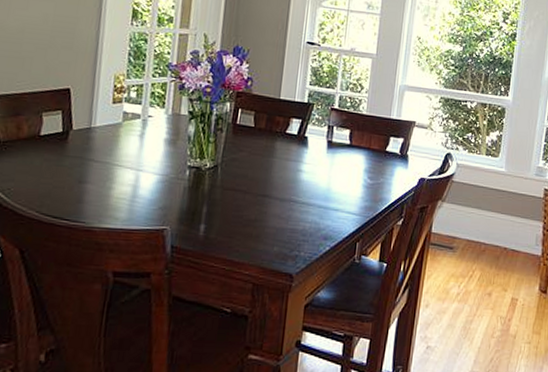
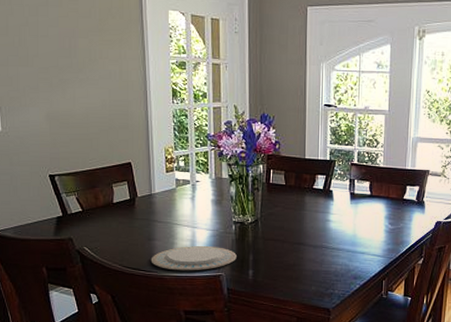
plate: none [78,192,188,223] -> present [150,246,237,271]

